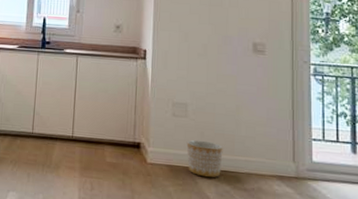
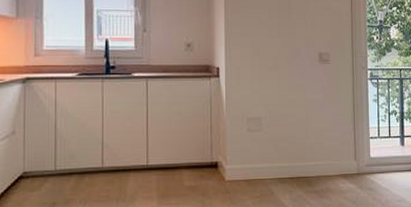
planter: present [186,140,223,178] -> none [262,151,295,186]

